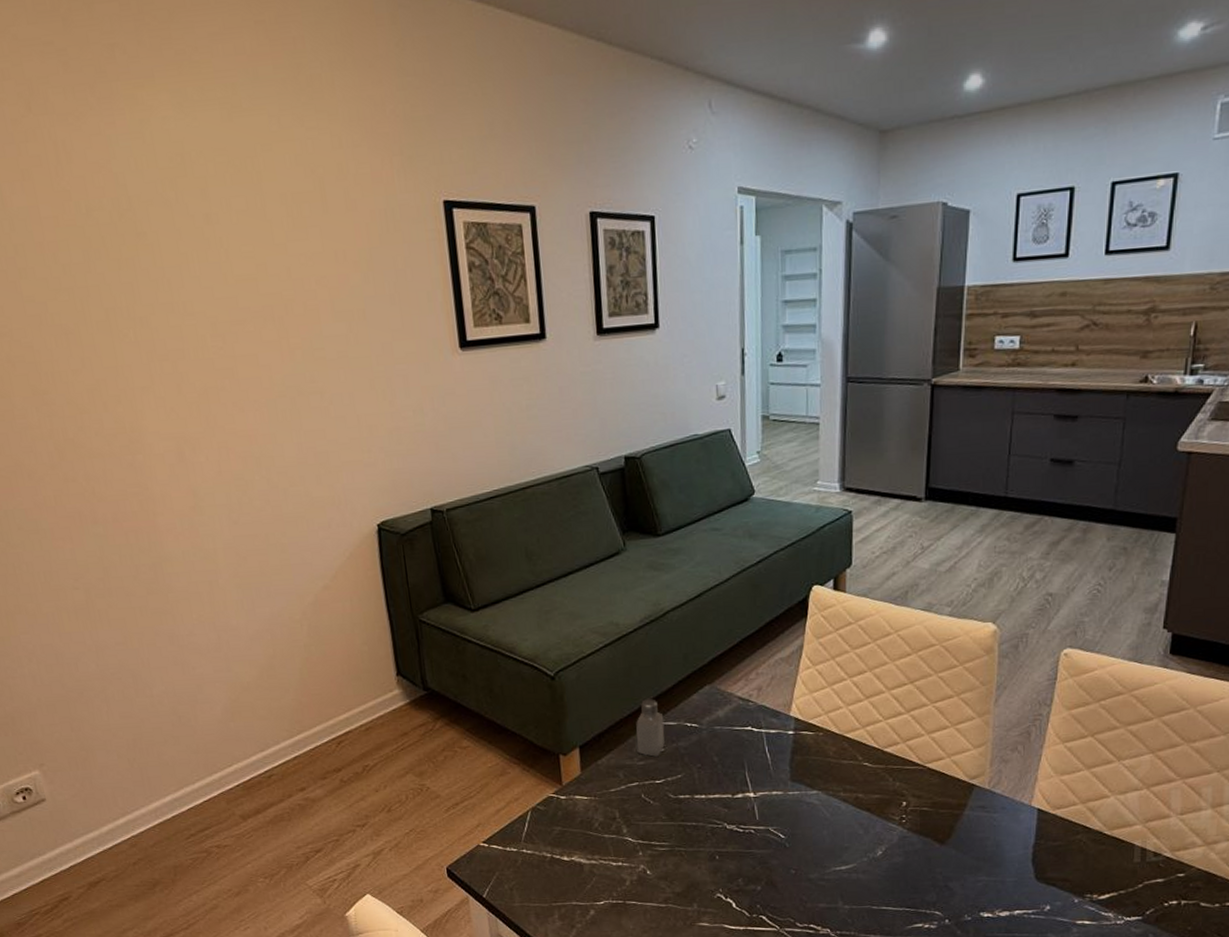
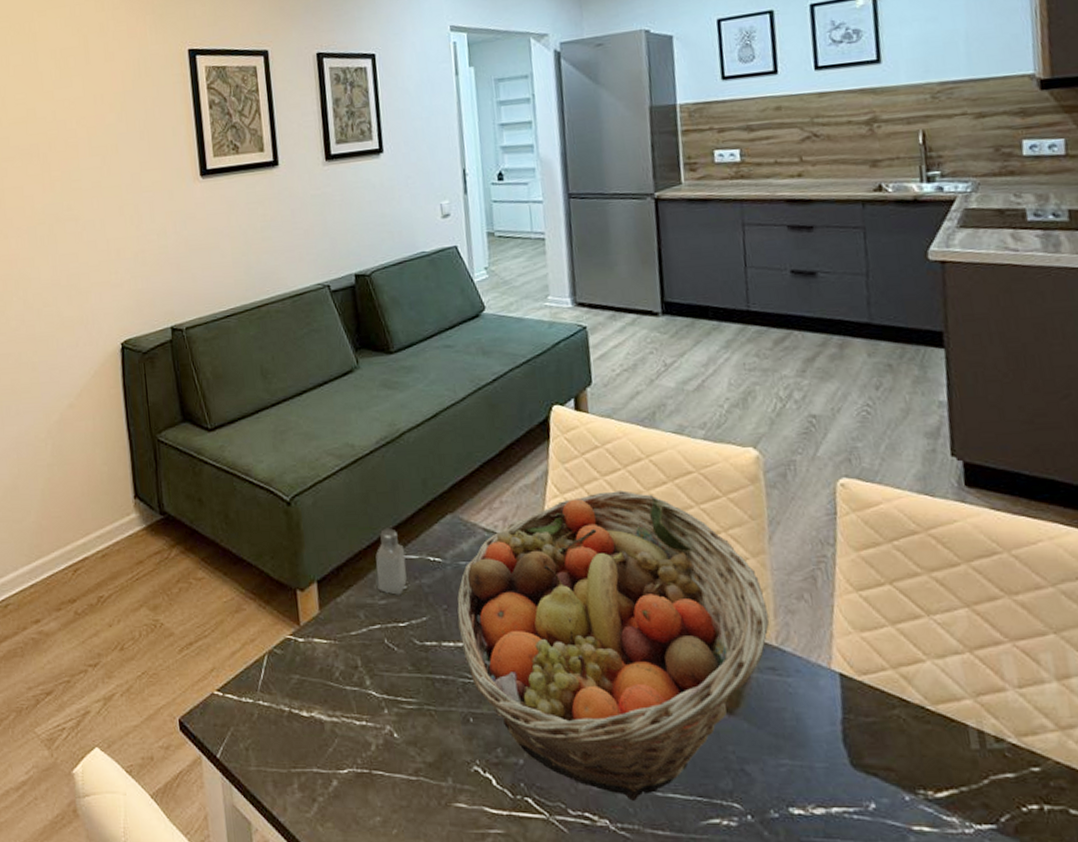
fruit basket: none [710,662,986,914] -> present [457,490,770,801]

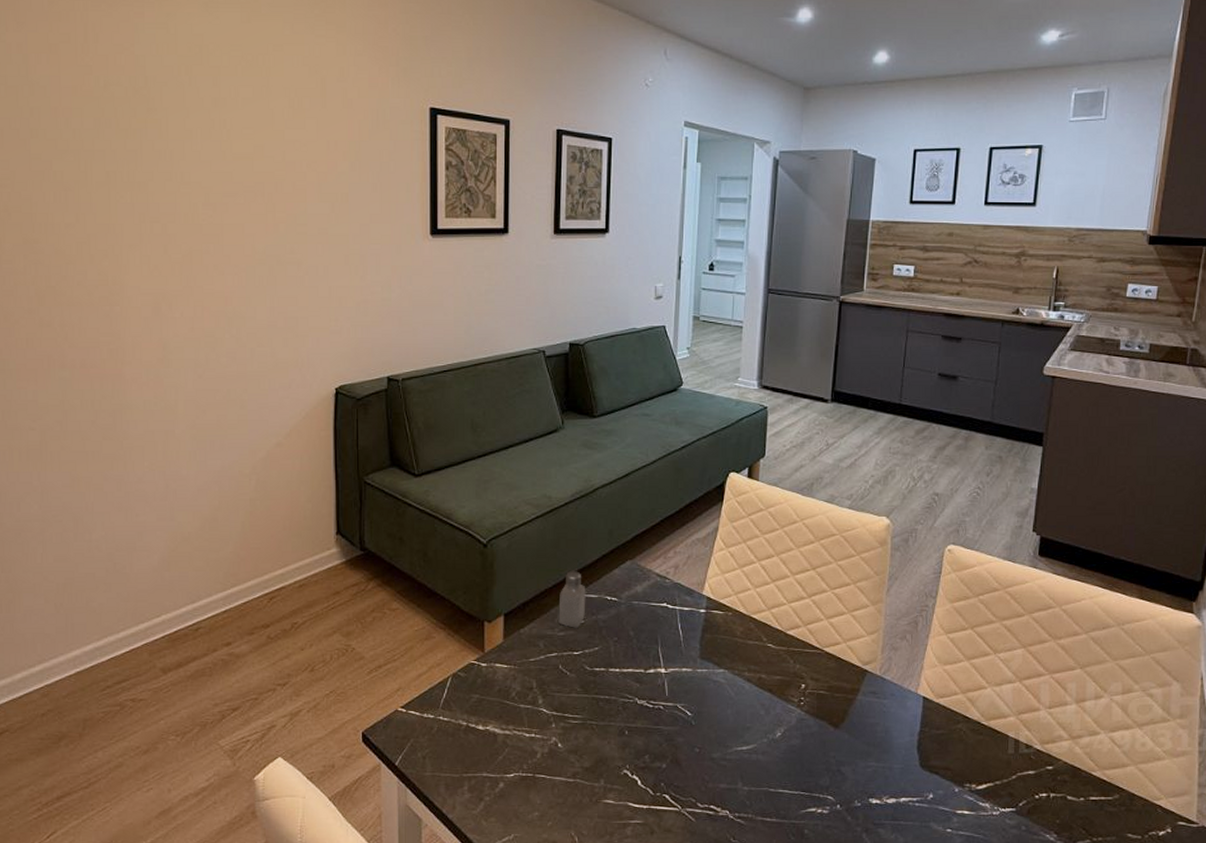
fruit basket: present [457,490,770,801] -> none [625,547,878,795]

